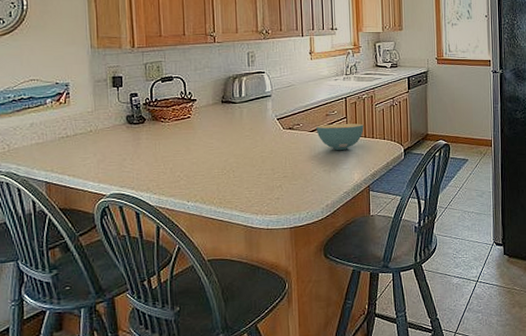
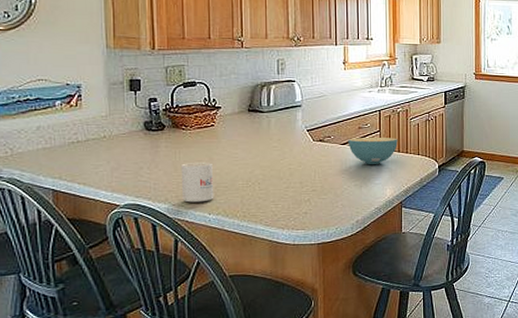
mug: none [160,153,192,191] -> present [180,163,214,203]

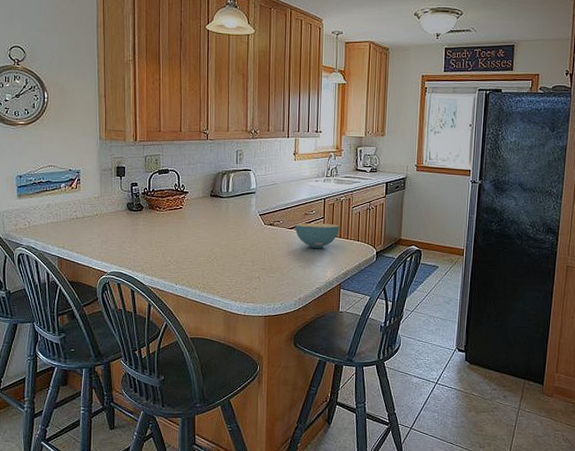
mug: present [180,163,214,203] -> none [154,239,181,274]

